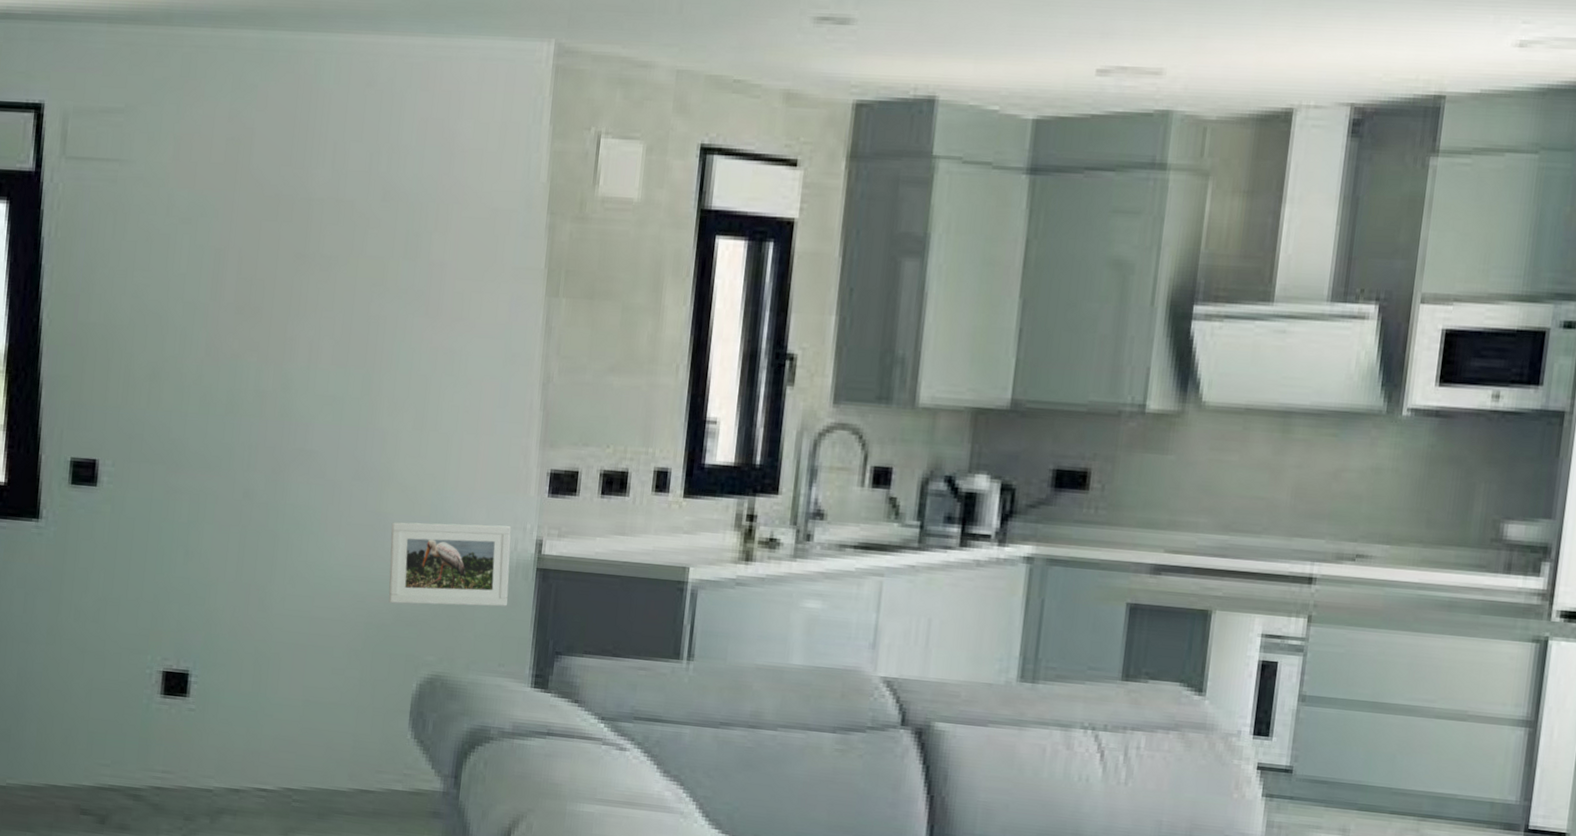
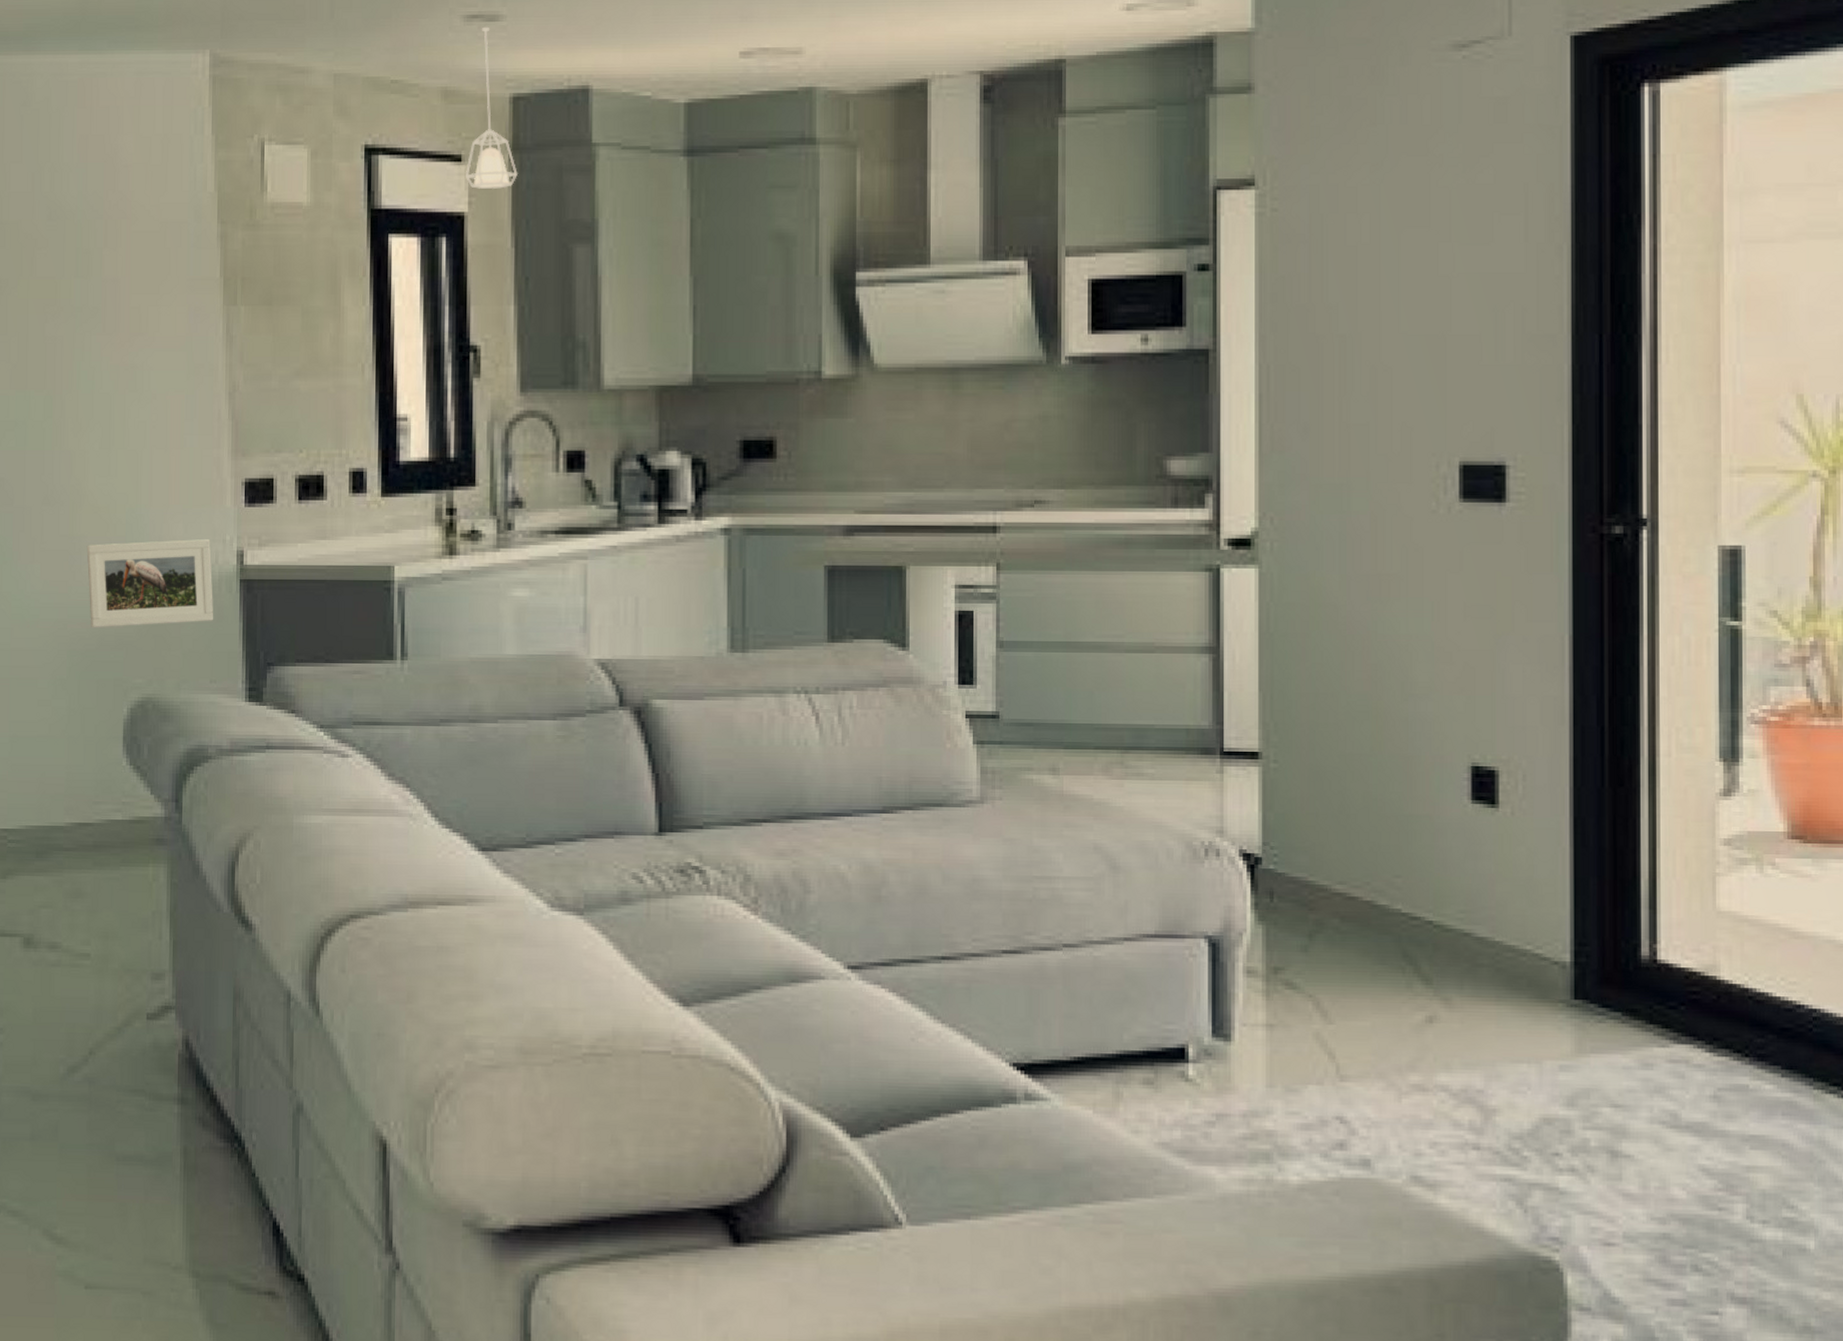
pendant lamp: none [799,29,853,197] -> present [465,26,518,189]

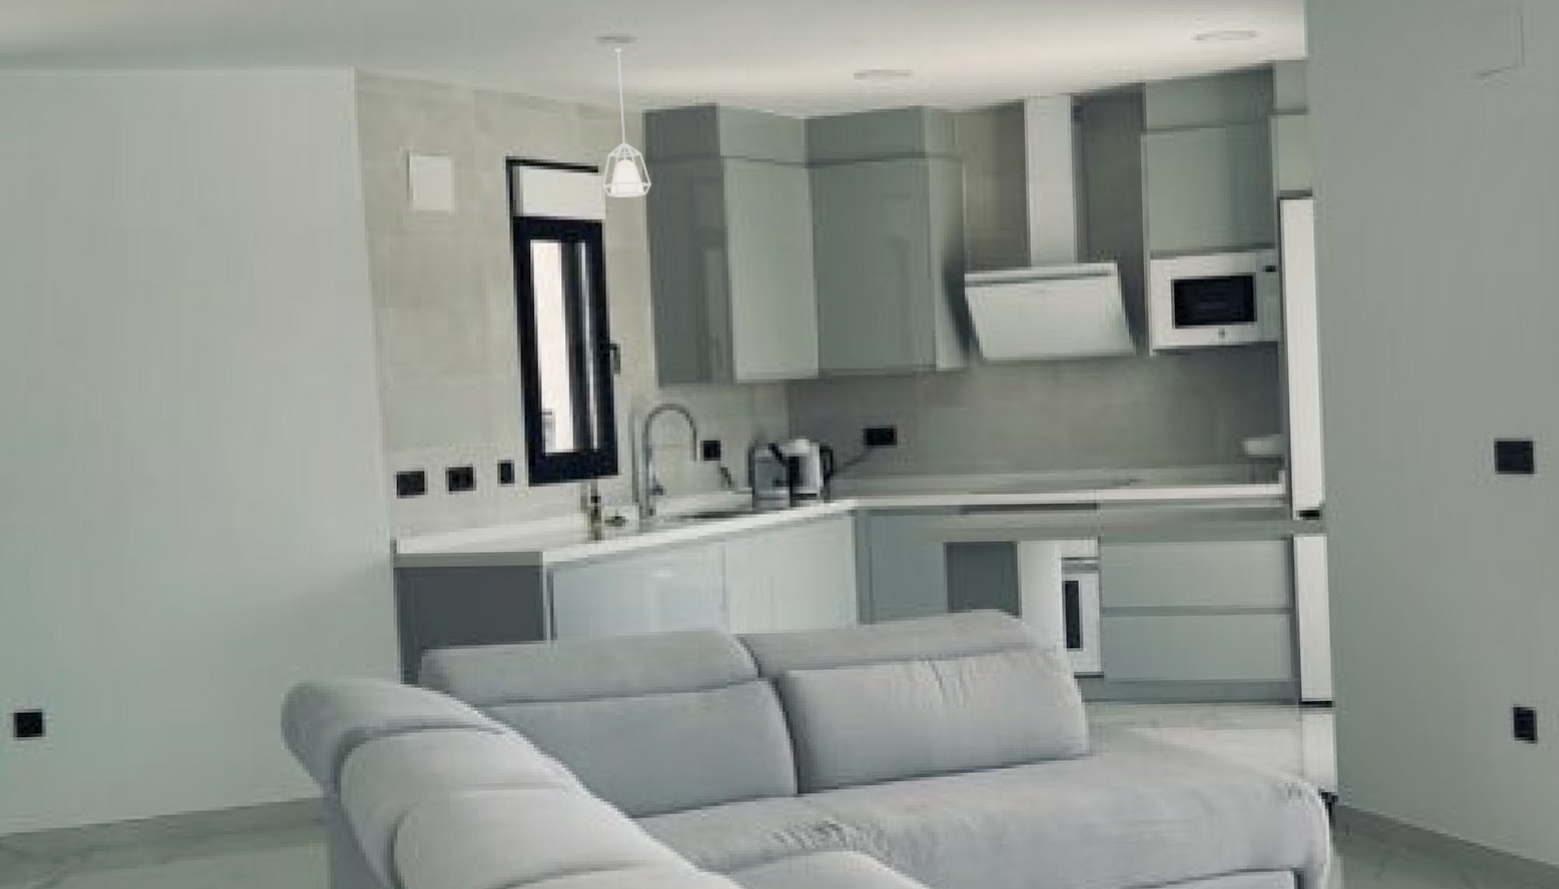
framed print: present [86,539,214,628] -> none [241,530,369,618]

